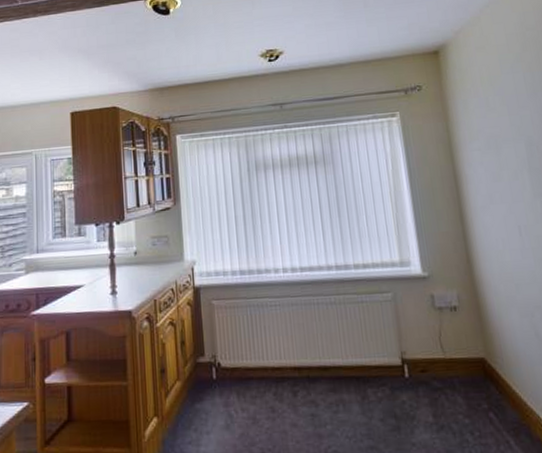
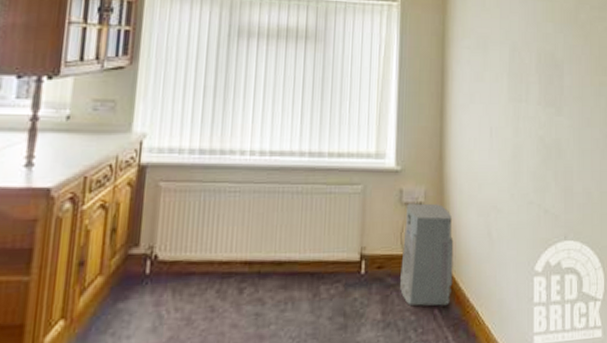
air purifier: none [441,306,506,410] -> present [399,203,454,306]

